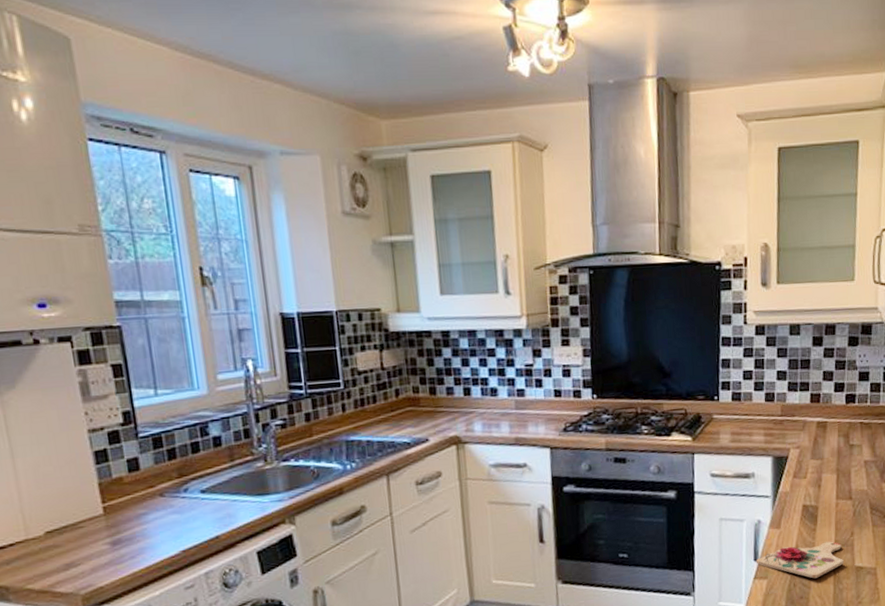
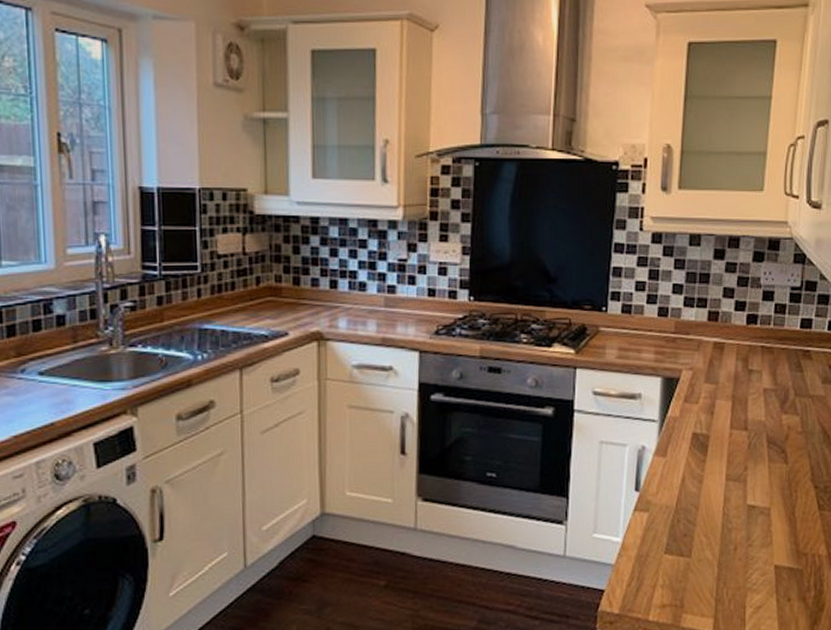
cutting board: present [756,541,844,579] -> none [637,475,734,515]

